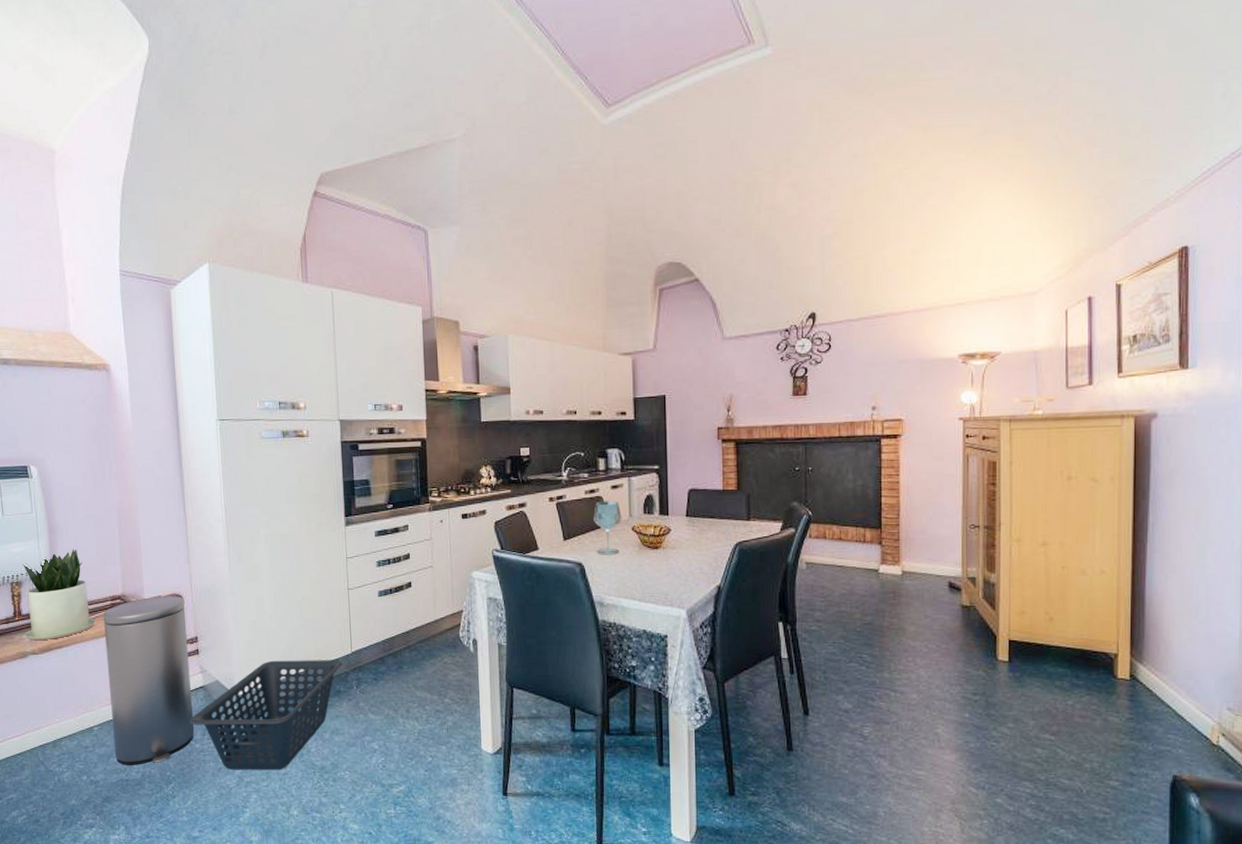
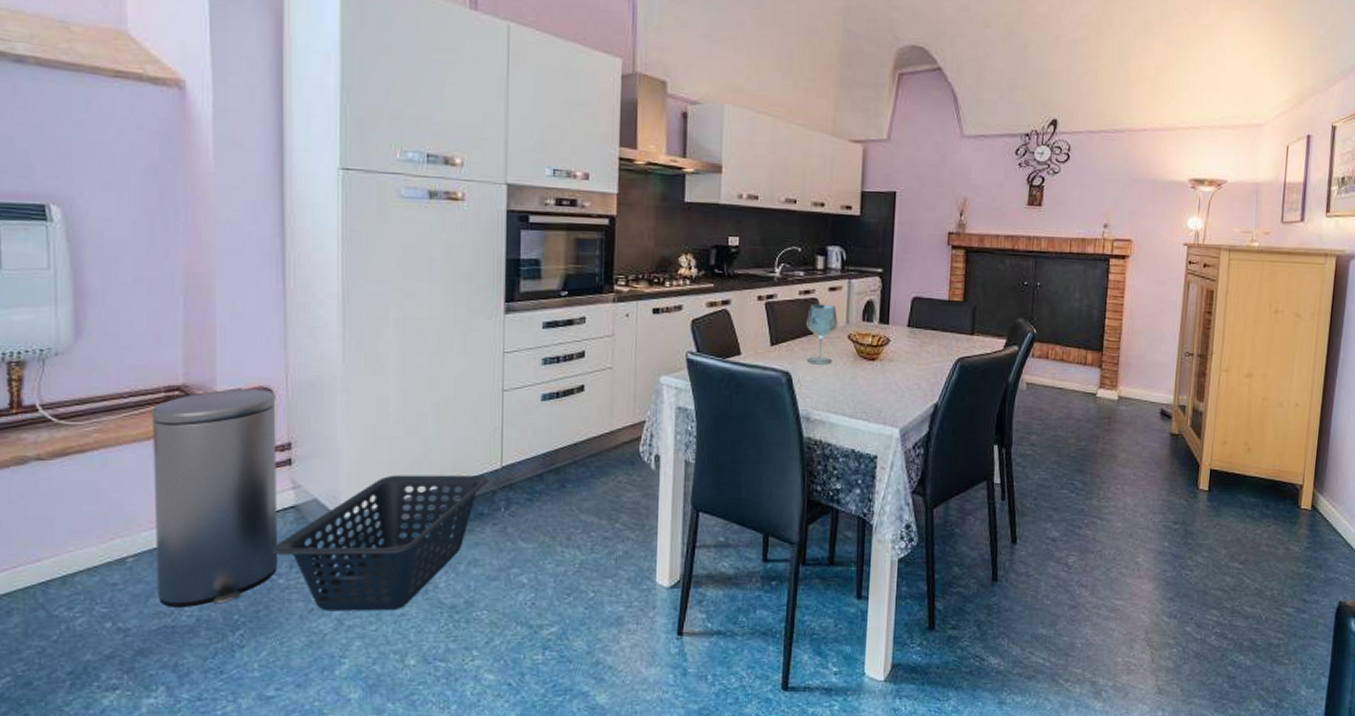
planter: present [22,548,97,641] -> none [25,320,142,442]

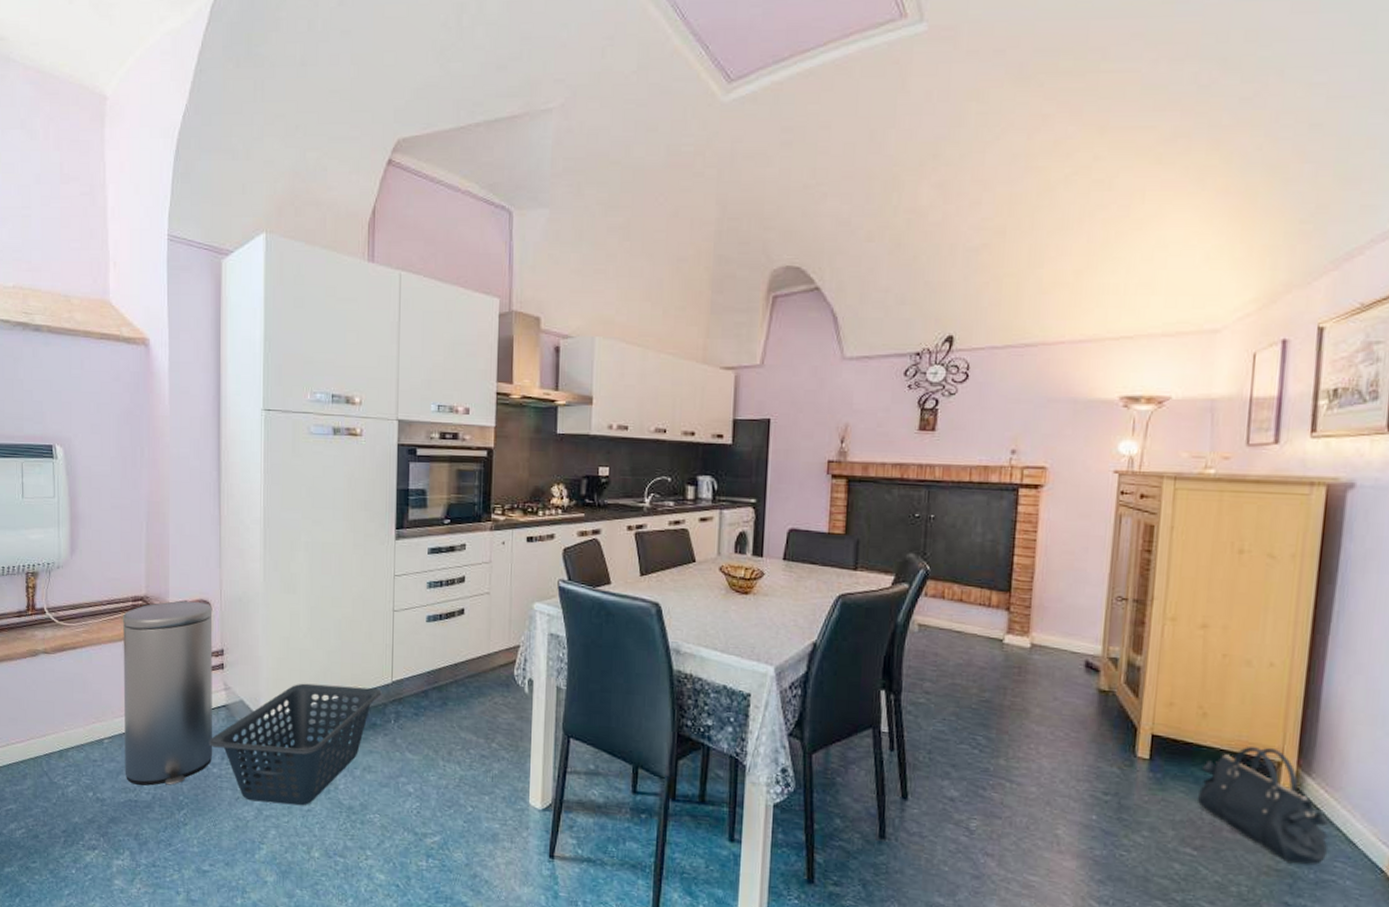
wine glass: present [805,304,838,365] -> none [675,534,709,597]
shoulder bag: none [1242,473,1335,566] -> present [1196,745,1329,865]

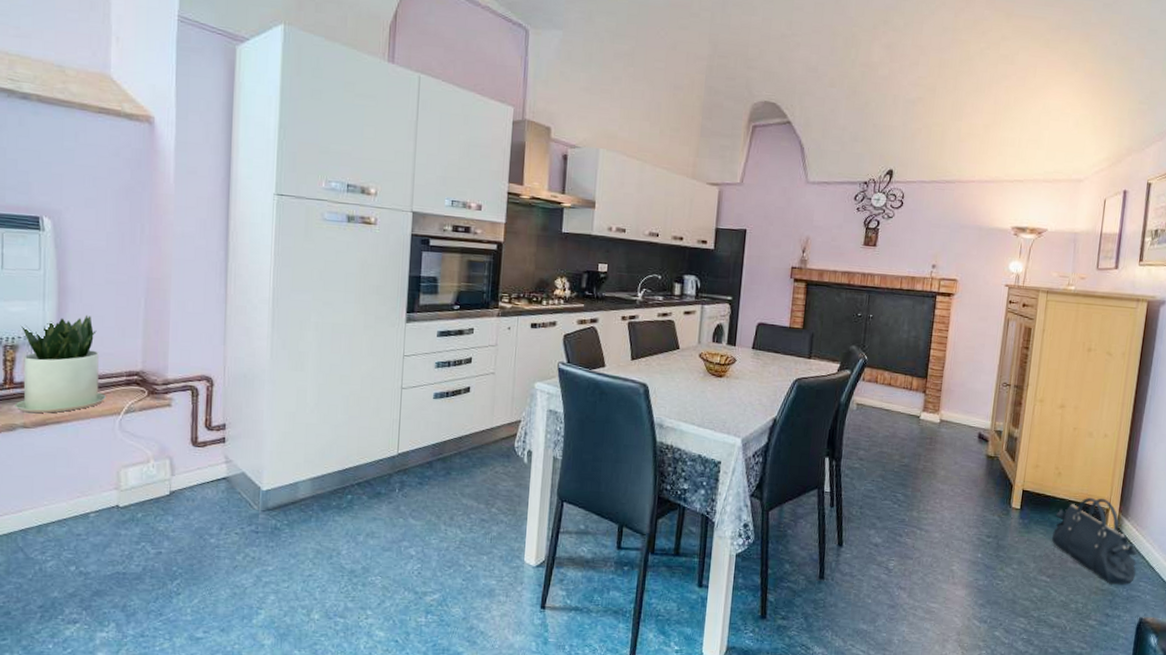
planter: none [36,540,116,639] -> present [14,314,107,414]
pedal bin: present [122,600,213,786] -> none [112,376,215,558]
laundry basket: present [208,683,382,806] -> none [206,455,388,572]

